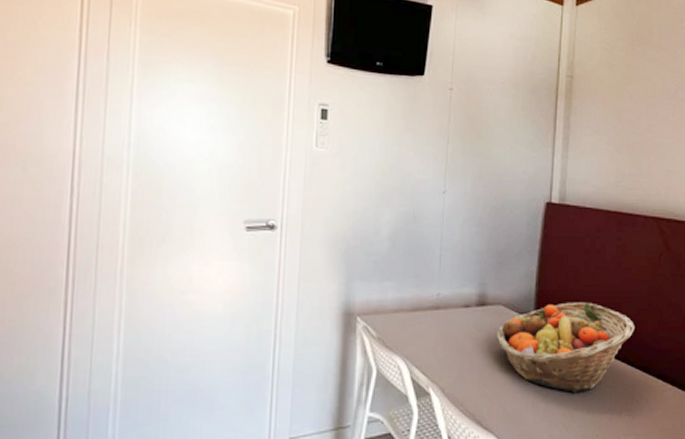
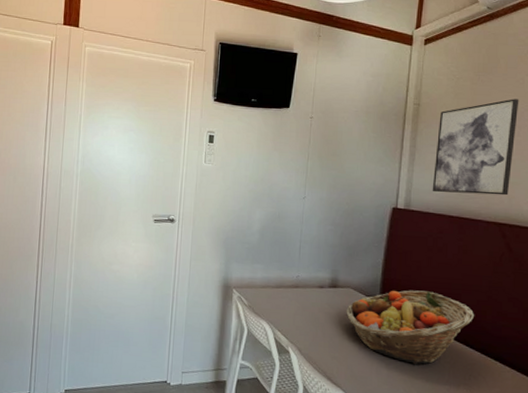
wall art: none [588,74,673,186] -> present [432,99,519,196]

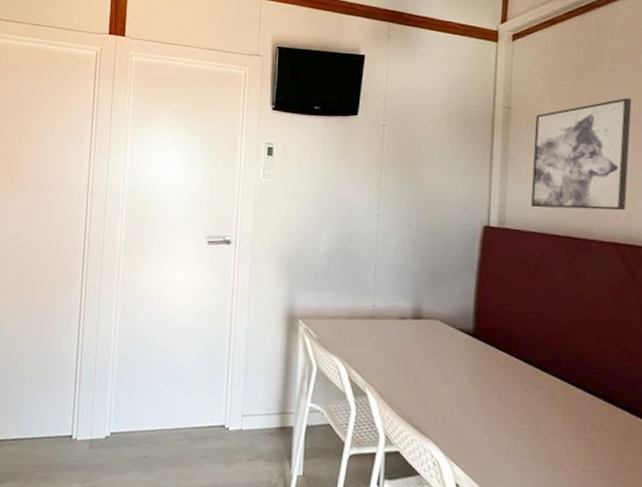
fruit basket: present [346,290,475,364] -> none [433,322,593,413]

